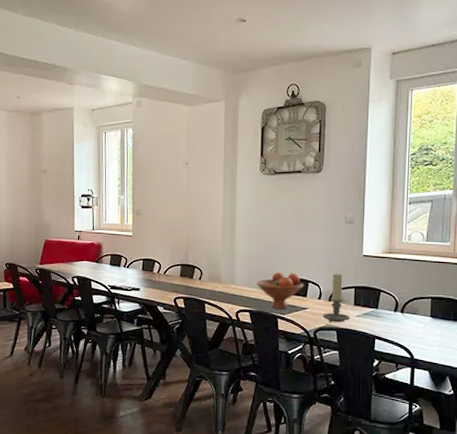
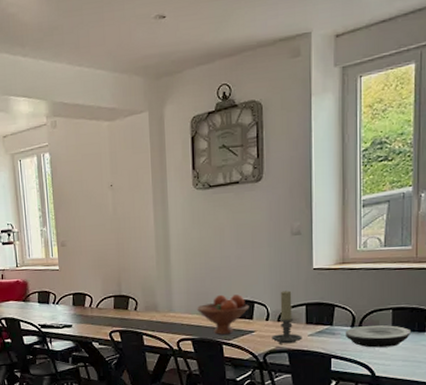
plate: none [388,312,446,333] -> present [345,325,410,348]

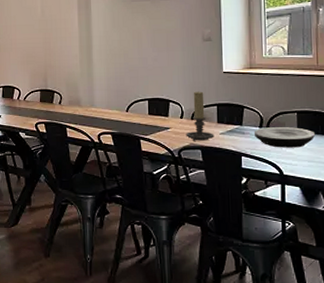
fruit bowl: present [196,294,250,335] -> none [116,92,165,130]

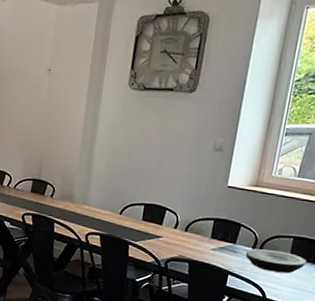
candle holder: present [186,91,214,142] -> none [176,202,206,255]

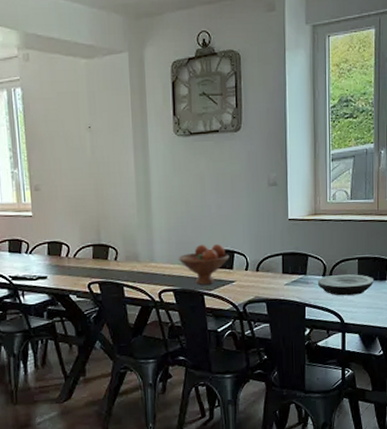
fruit bowl: none [110,195,161,236] -> present [178,244,230,285]

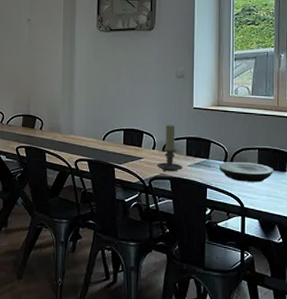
fruit bowl: present [178,244,230,285] -> none [93,122,139,159]
candle holder: none [251,240,279,295] -> present [157,124,183,173]

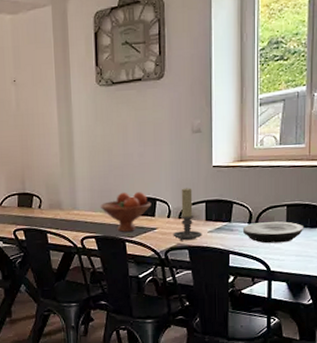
fruit bowl: none [93,122,139,159] -> present [100,192,152,232]

